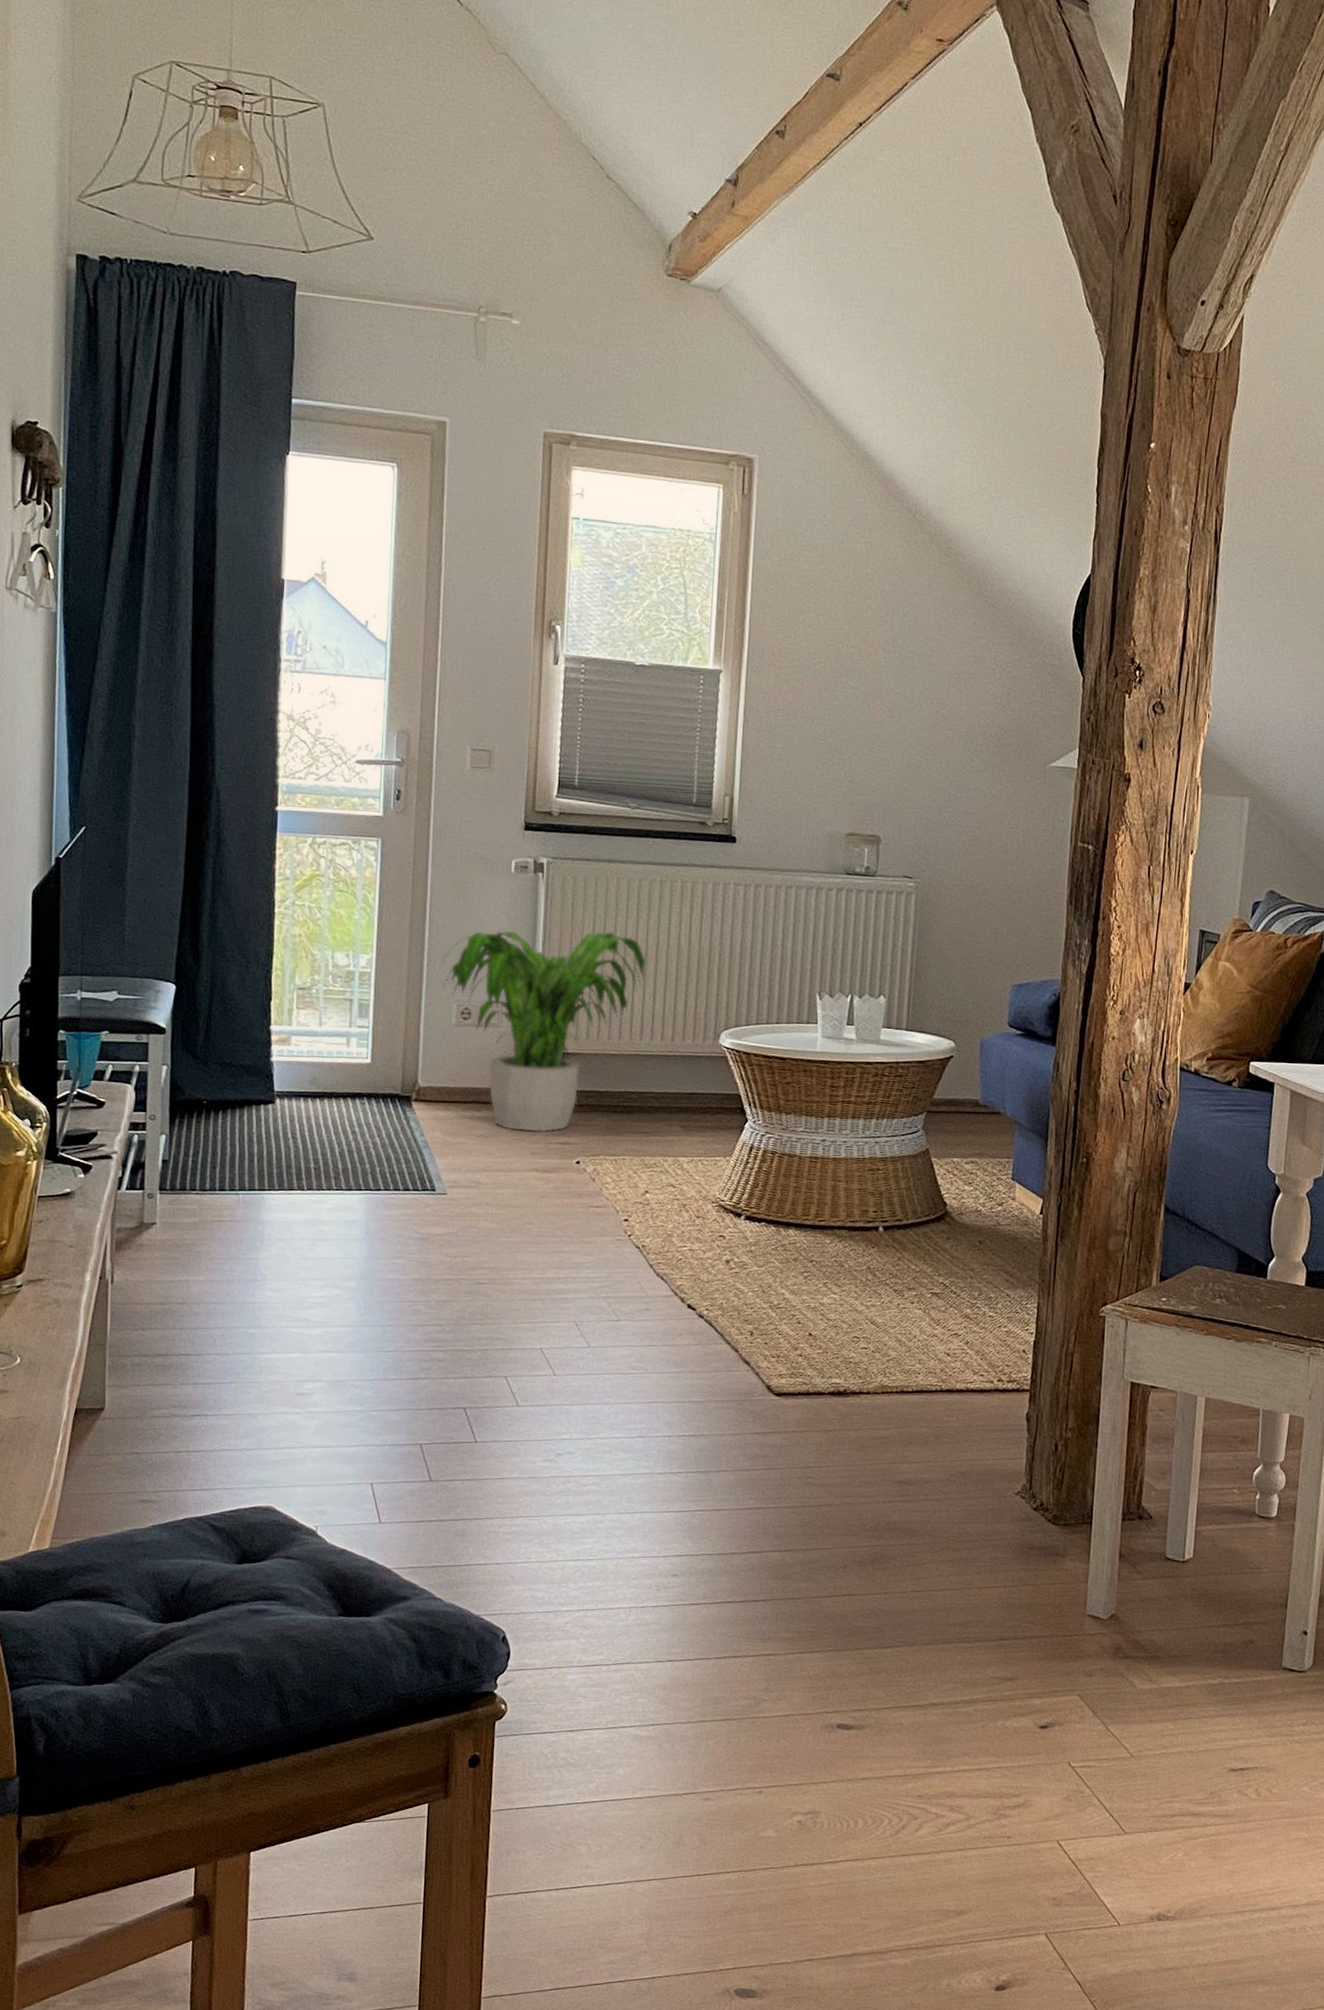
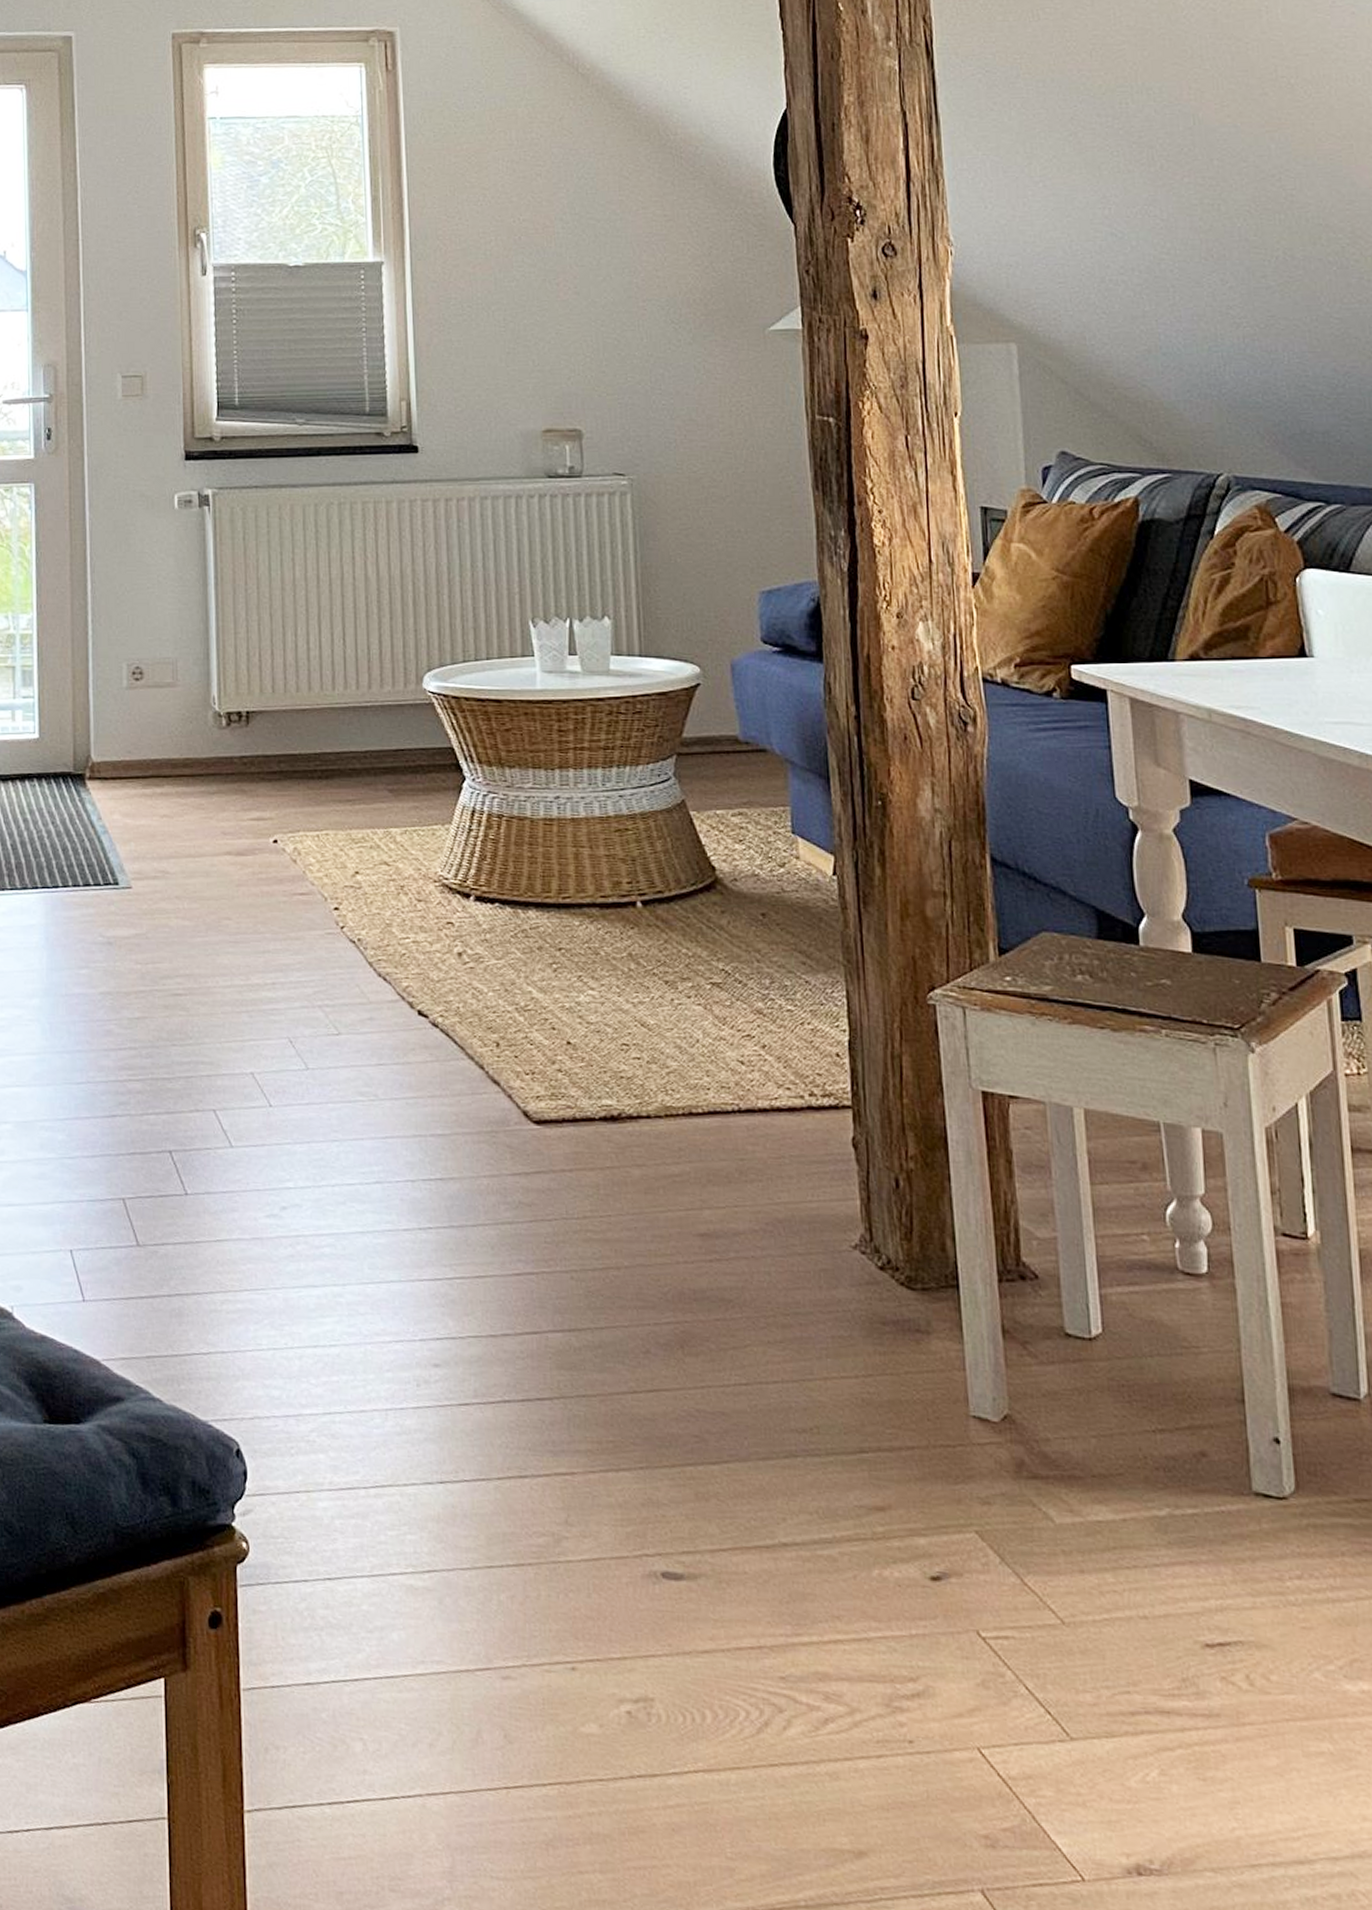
potted plant: present [439,930,647,1133] -> none [105,566,332,808]

